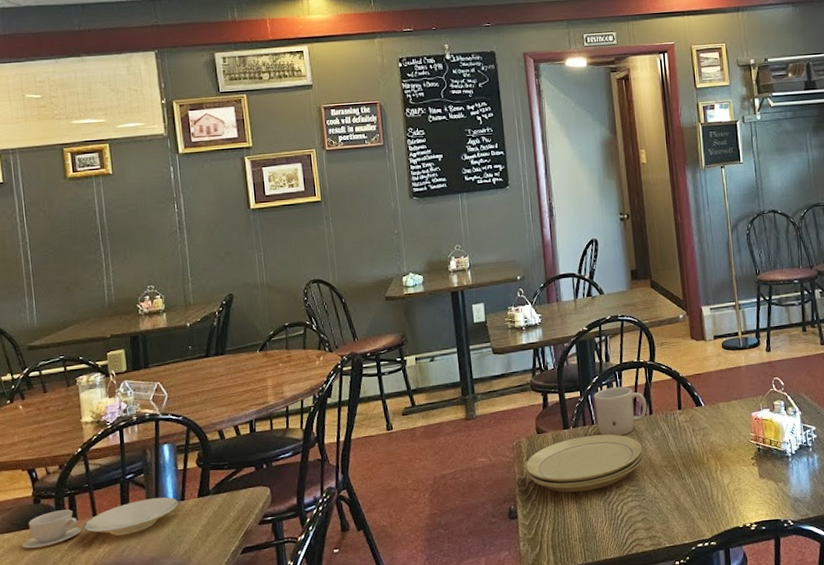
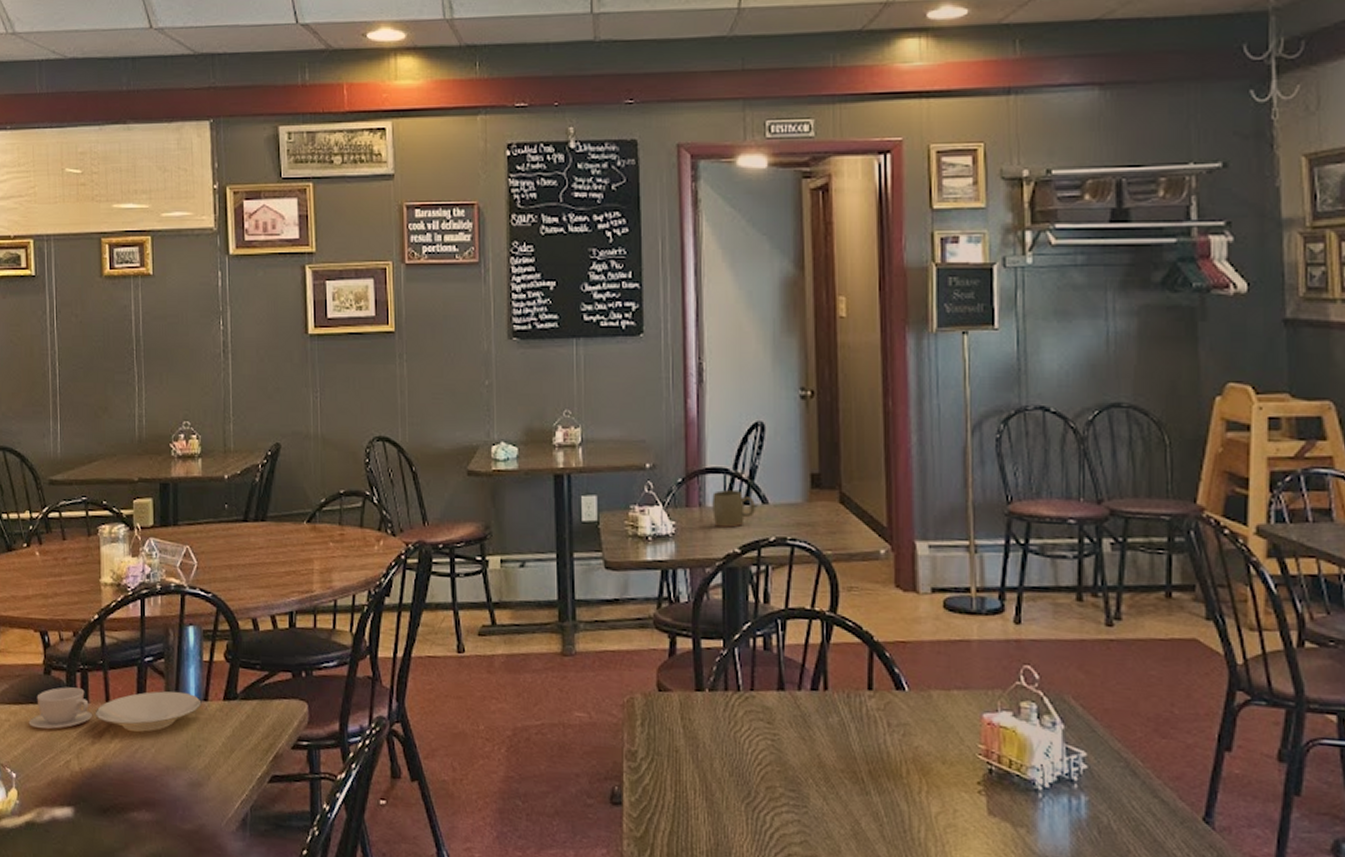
plate: present [526,434,644,493] -> none [639,705,810,787]
mug: none [565,288,595,314] -> present [712,490,755,528]
mug: present [593,386,647,436] -> none [742,641,820,715]

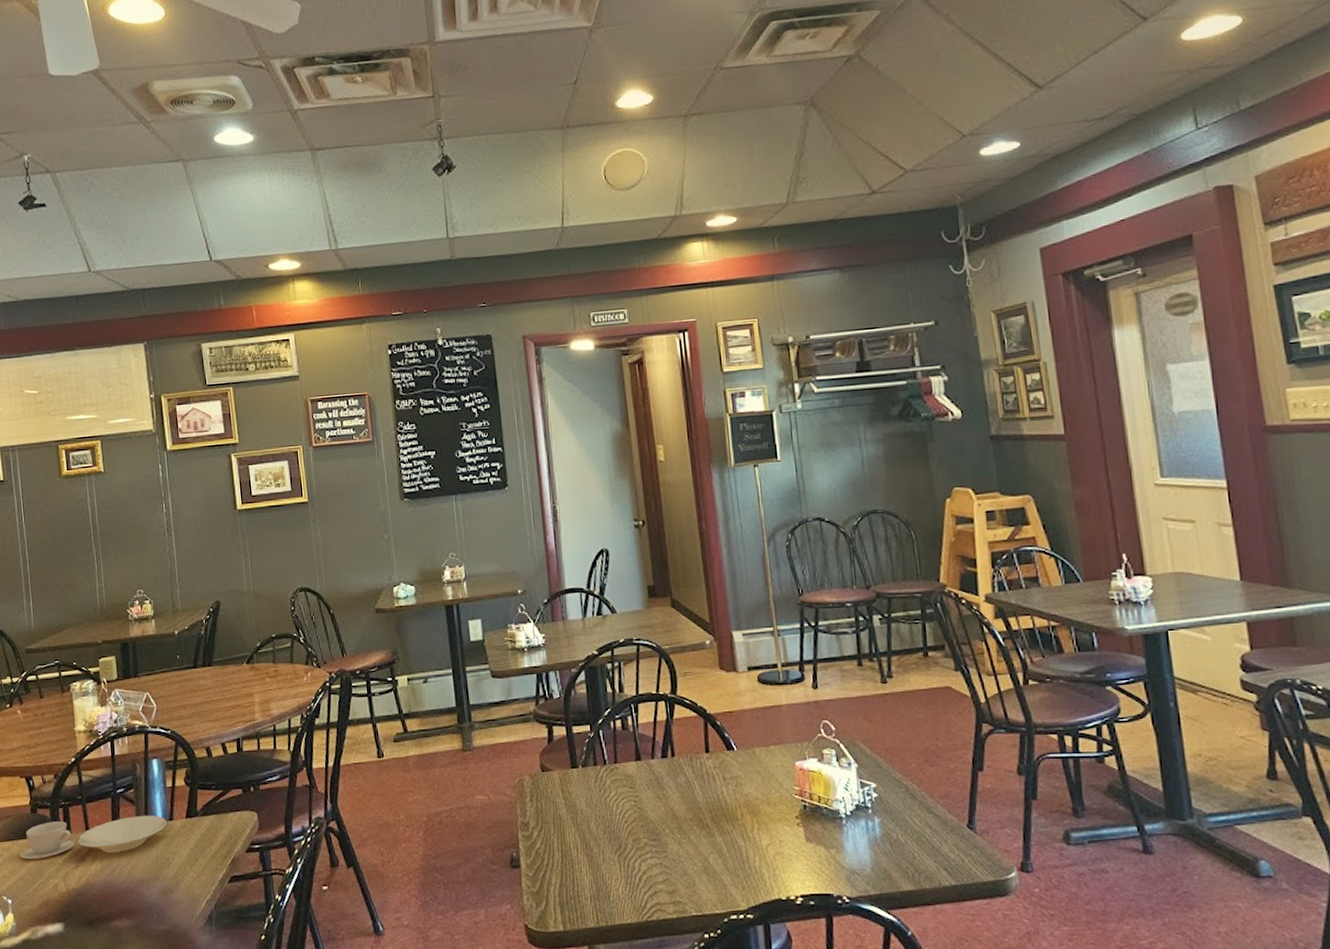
mug: present [712,490,755,528] -> none [572,605,606,635]

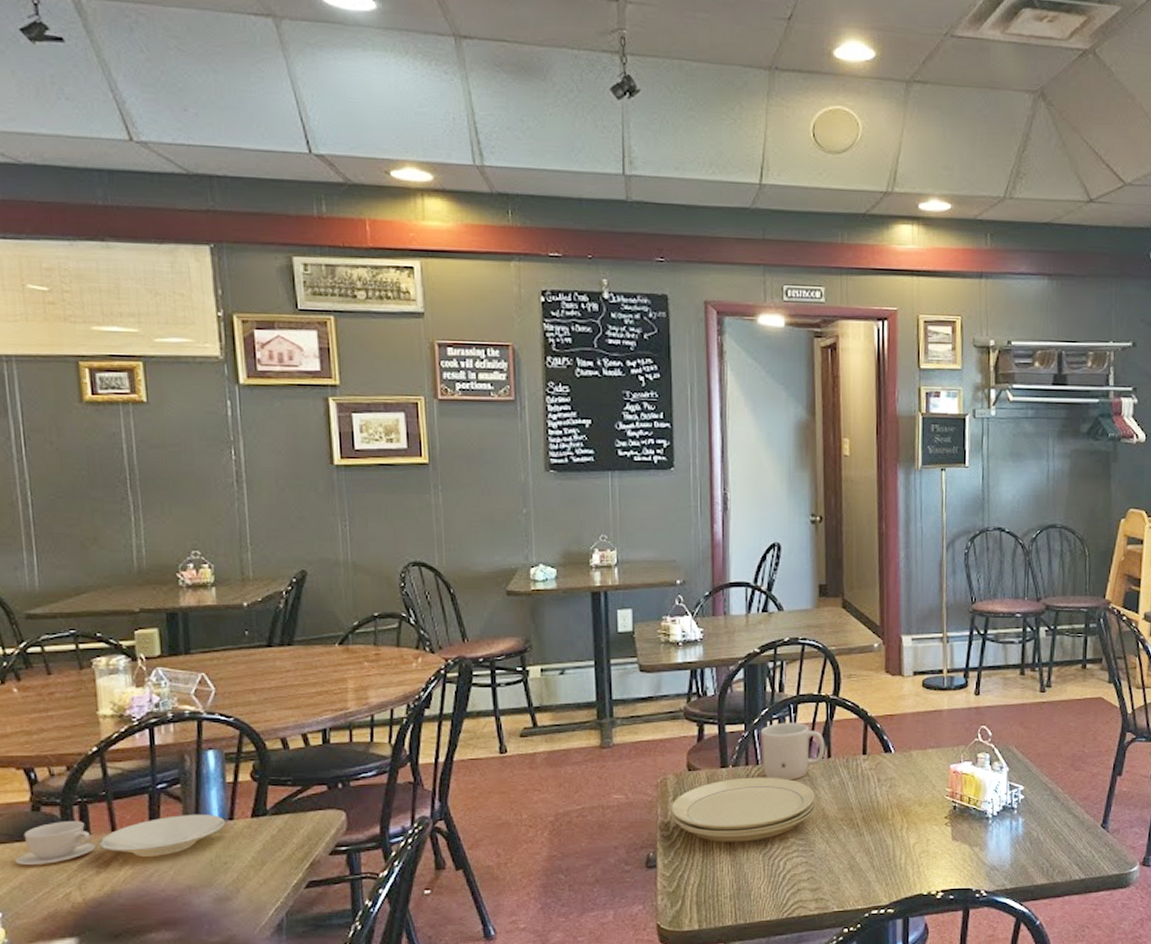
plate: none [529,777,665,843] -> present [672,777,816,842]
mug: none [605,722,669,780] -> present [760,723,825,781]

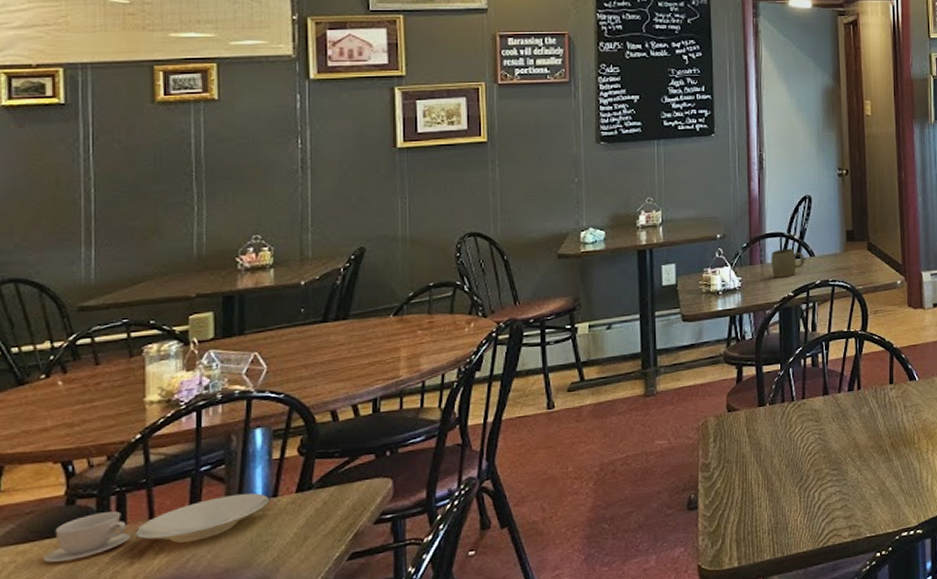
plate: present [672,777,816,842] -> none [712,411,848,479]
mug: none [736,601,772,632] -> present [771,249,804,278]
mug: present [760,723,825,781] -> none [795,359,855,414]

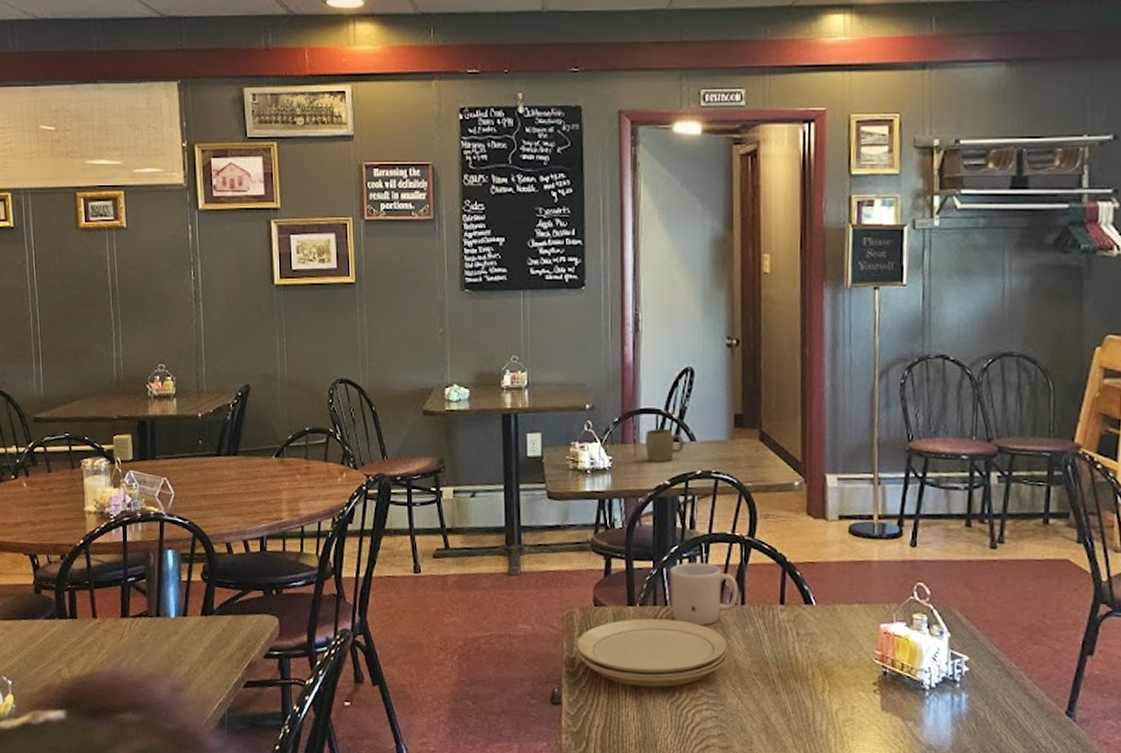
teacup: present [42,511,132,563] -> none [21,604,81,642]
saucer: present [134,493,270,543] -> none [82,607,181,644]
plate: none [712,411,848,479] -> present [577,618,728,688]
mug: none [795,359,855,414] -> present [669,562,739,626]

